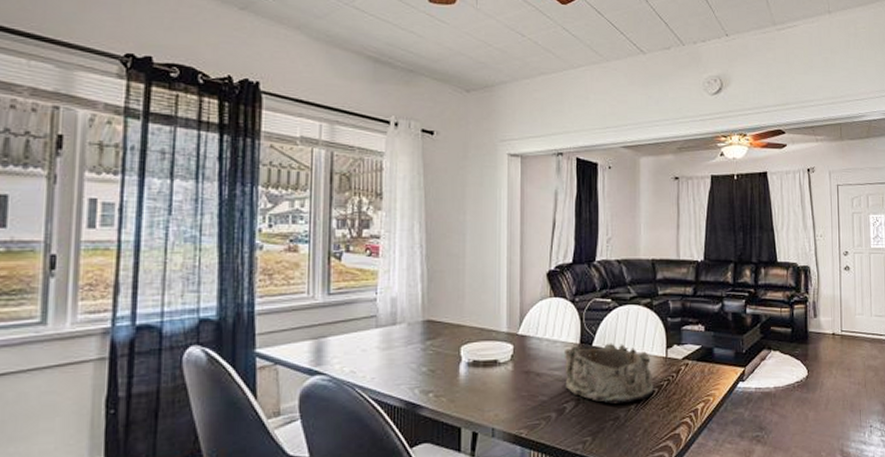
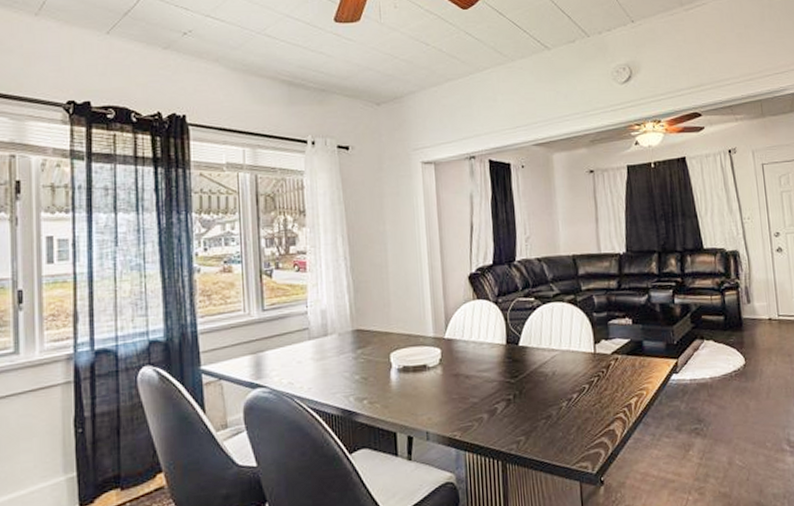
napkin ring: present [565,343,654,404] -> none [492,341,585,403]

